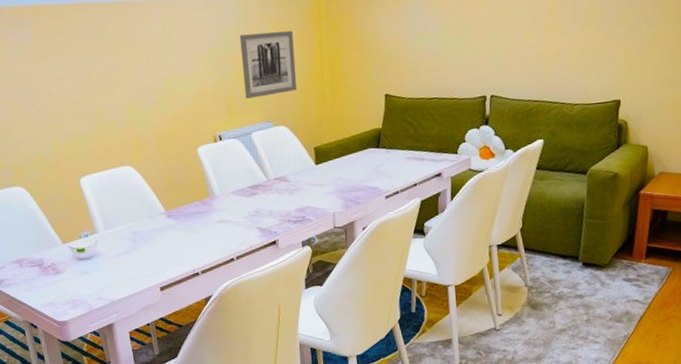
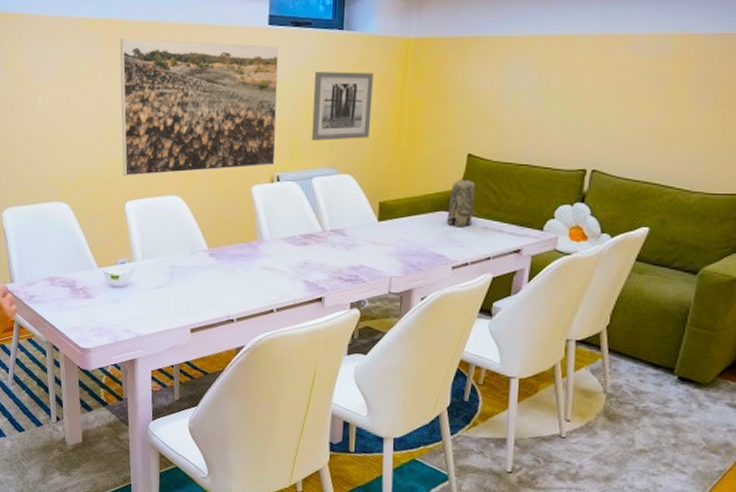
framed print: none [50,15,215,154] -> present [119,38,279,176]
toy elephant: none [374,117,399,160] -> present [447,179,475,226]

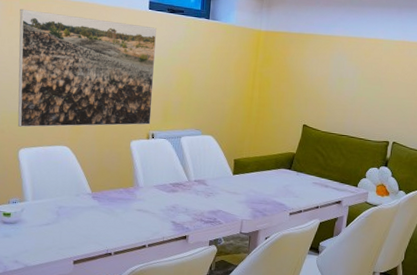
wall art: present [312,71,373,140] -> none [181,50,232,108]
toy elephant: present [447,179,475,226] -> none [286,144,308,181]

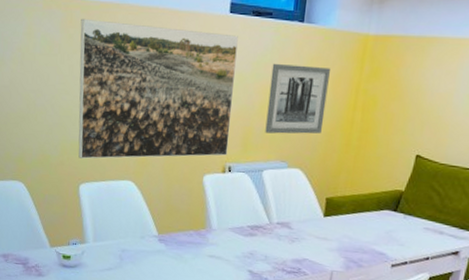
wall art: none [181,50,232,108] -> present [265,63,330,134]

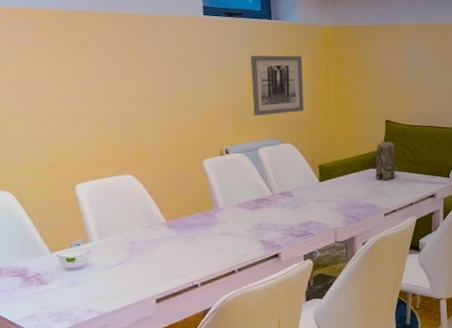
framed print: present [78,18,238,159] -> none [54,27,222,160]
toy elephant: none [390,179,421,226] -> present [375,141,397,180]

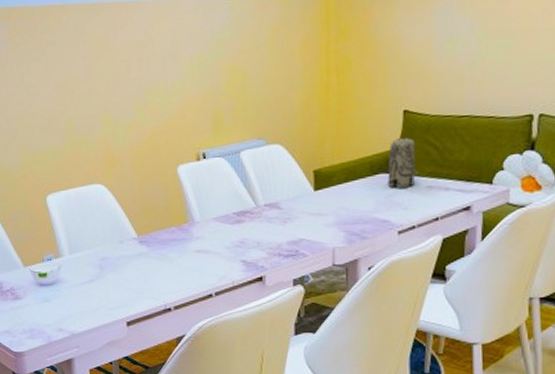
wall art: present [250,55,304,116] -> none [232,35,297,112]

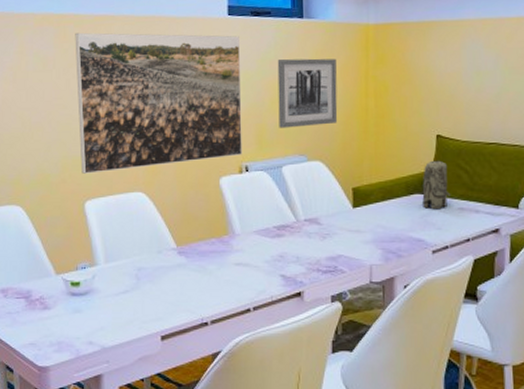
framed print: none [25,17,199,168] -> present [75,32,242,174]
wall art: none [232,35,297,112] -> present [277,58,338,128]

